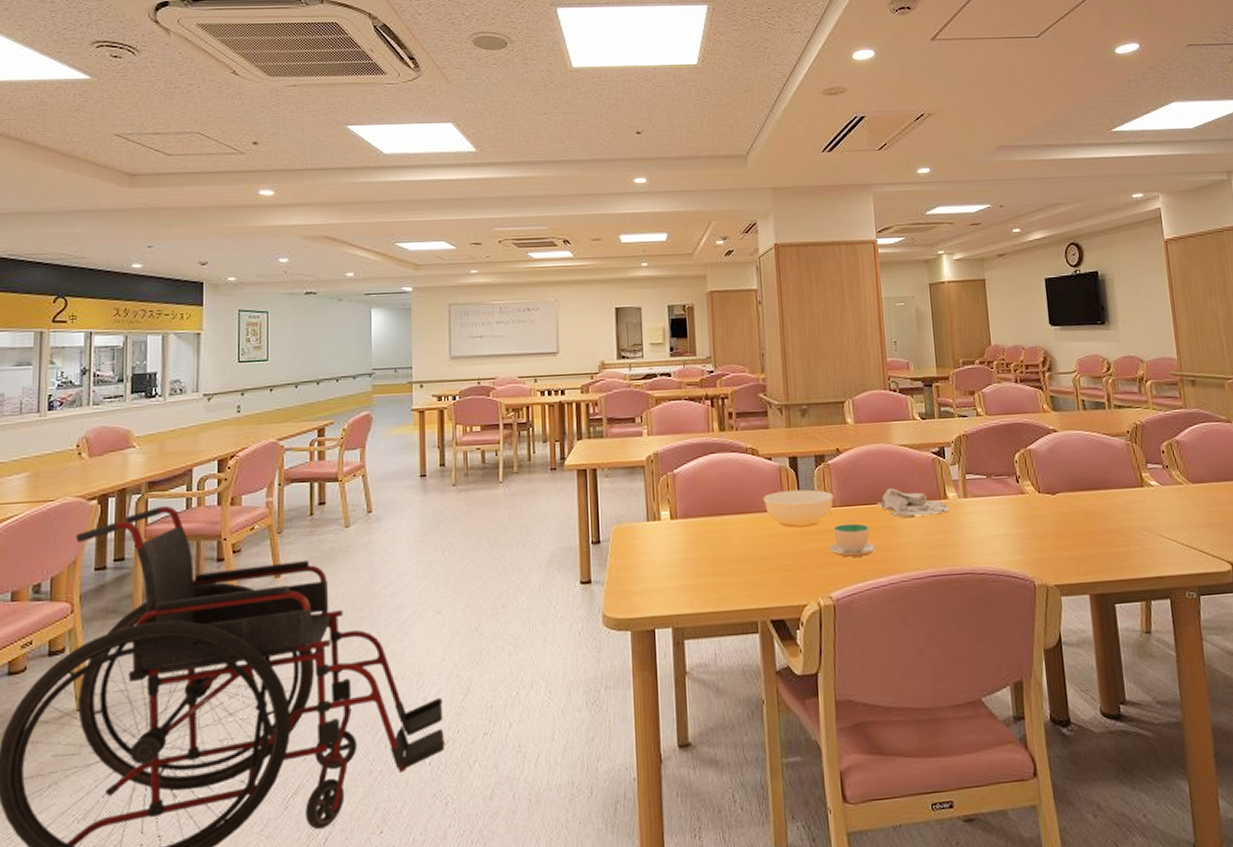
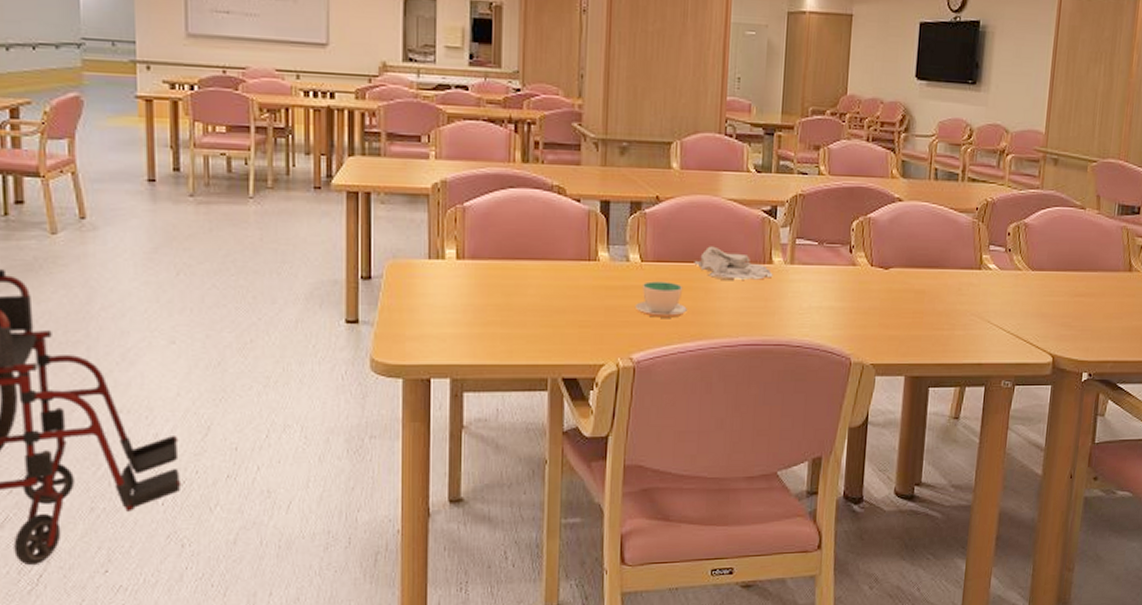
bowl: present [763,489,835,528] -> none [566,238,648,281]

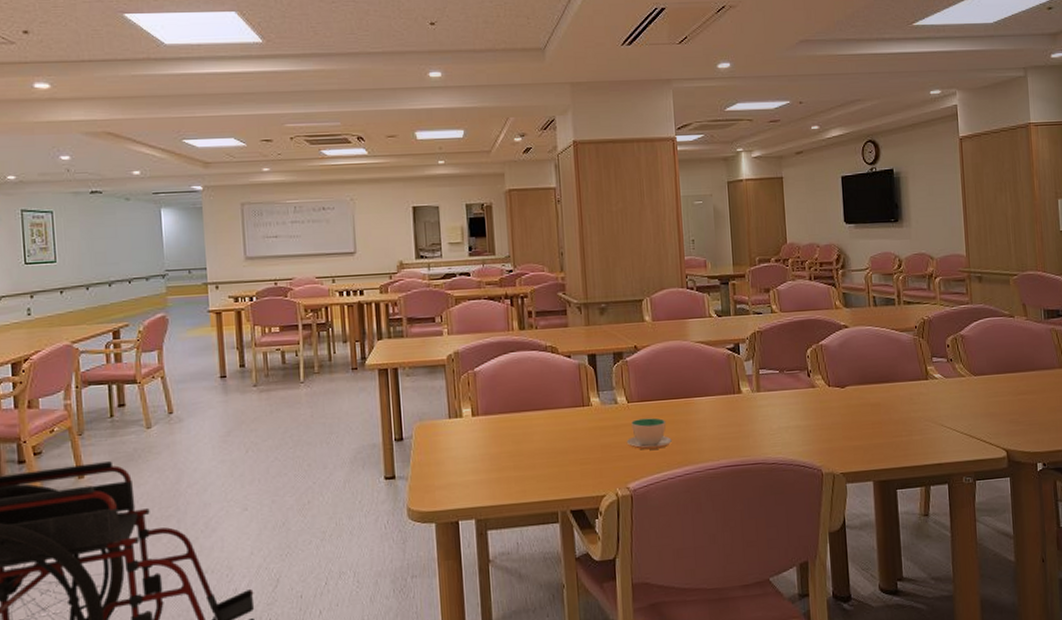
tissue: present [694,246,773,281] -> none [673,383,743,412]

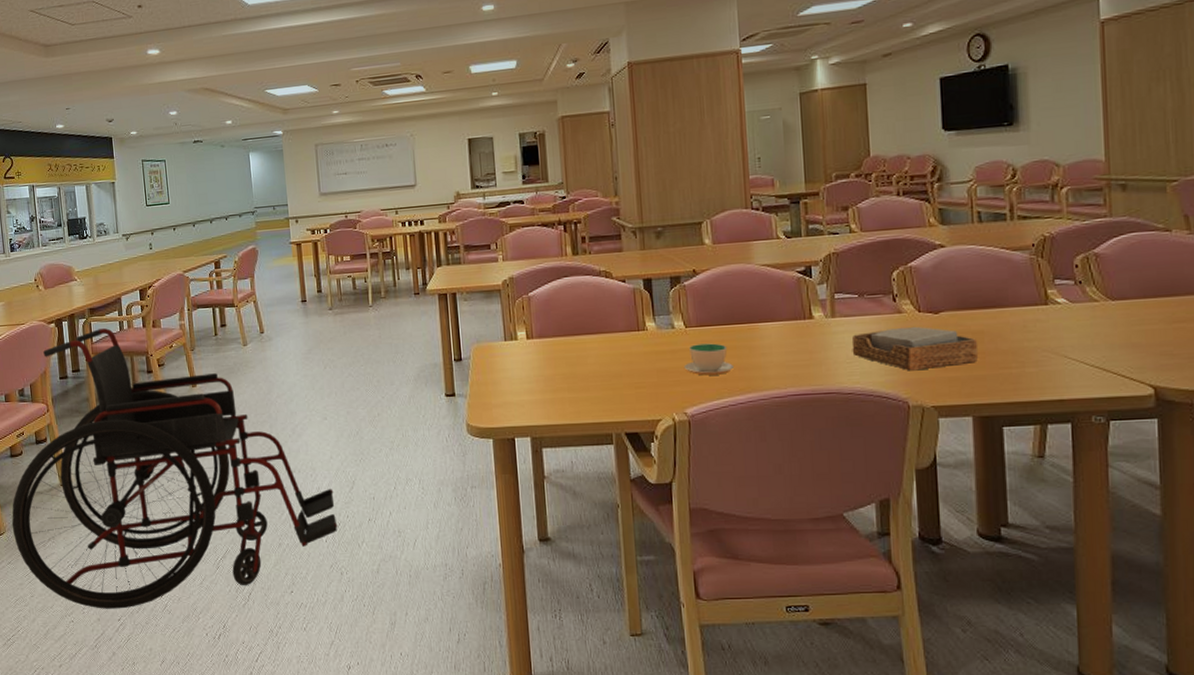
napkin holder: none [774,399,877,441] -> present [851,326,979,371]

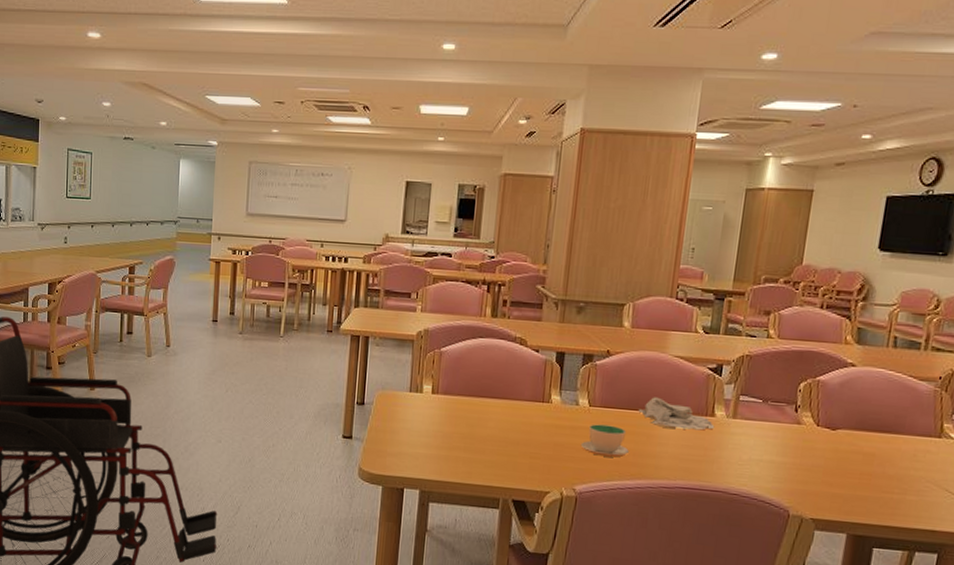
tissue: none [735,308,815,338] -> present [638,397,715,430]
napkin holder: present [851,326,979,371] -> none [745,438,867,483]

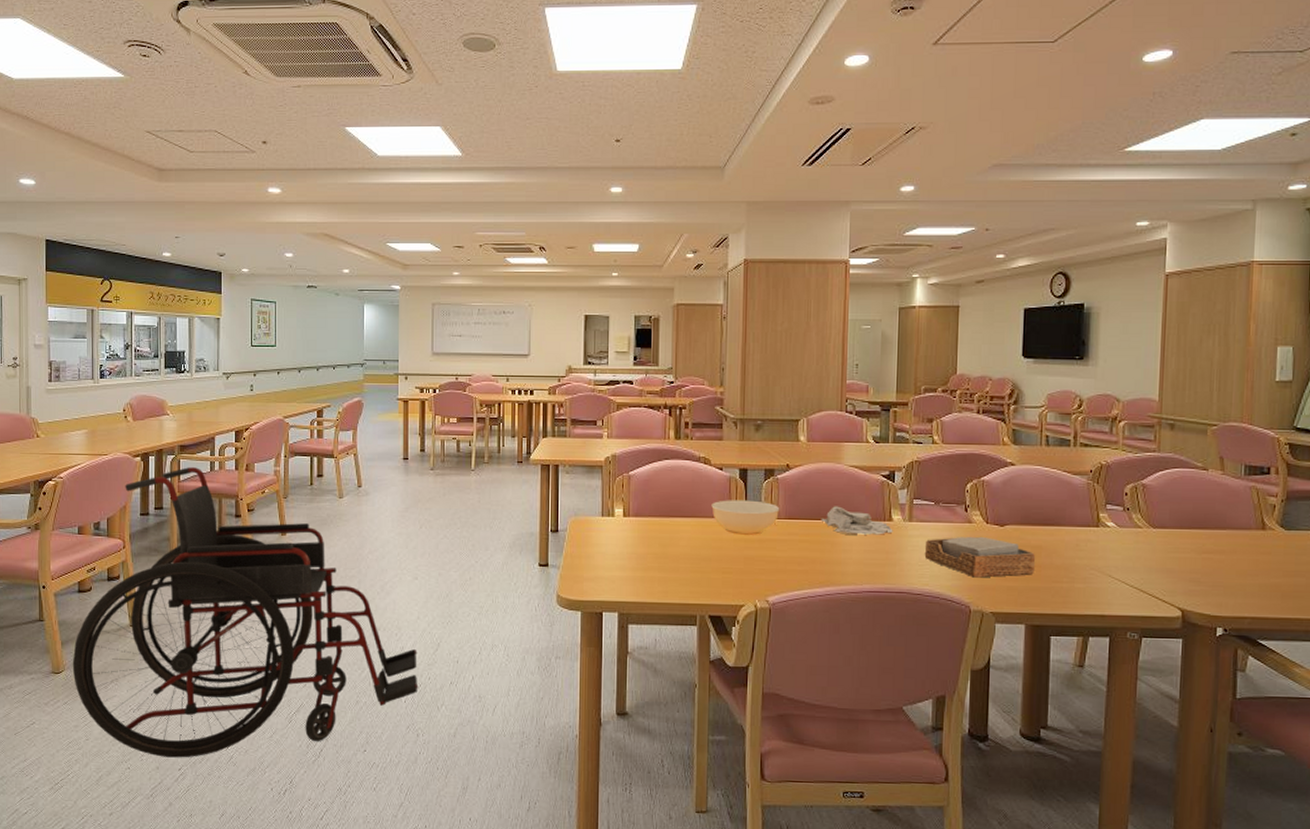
bowl: none [523,383,596,422] -> present [711,500,780,535]
cup: present [580,424,629,458] -> none [769,535,816,567]
napkin holder: none [745,438,867,483] -> present [924,536,1036,578]

